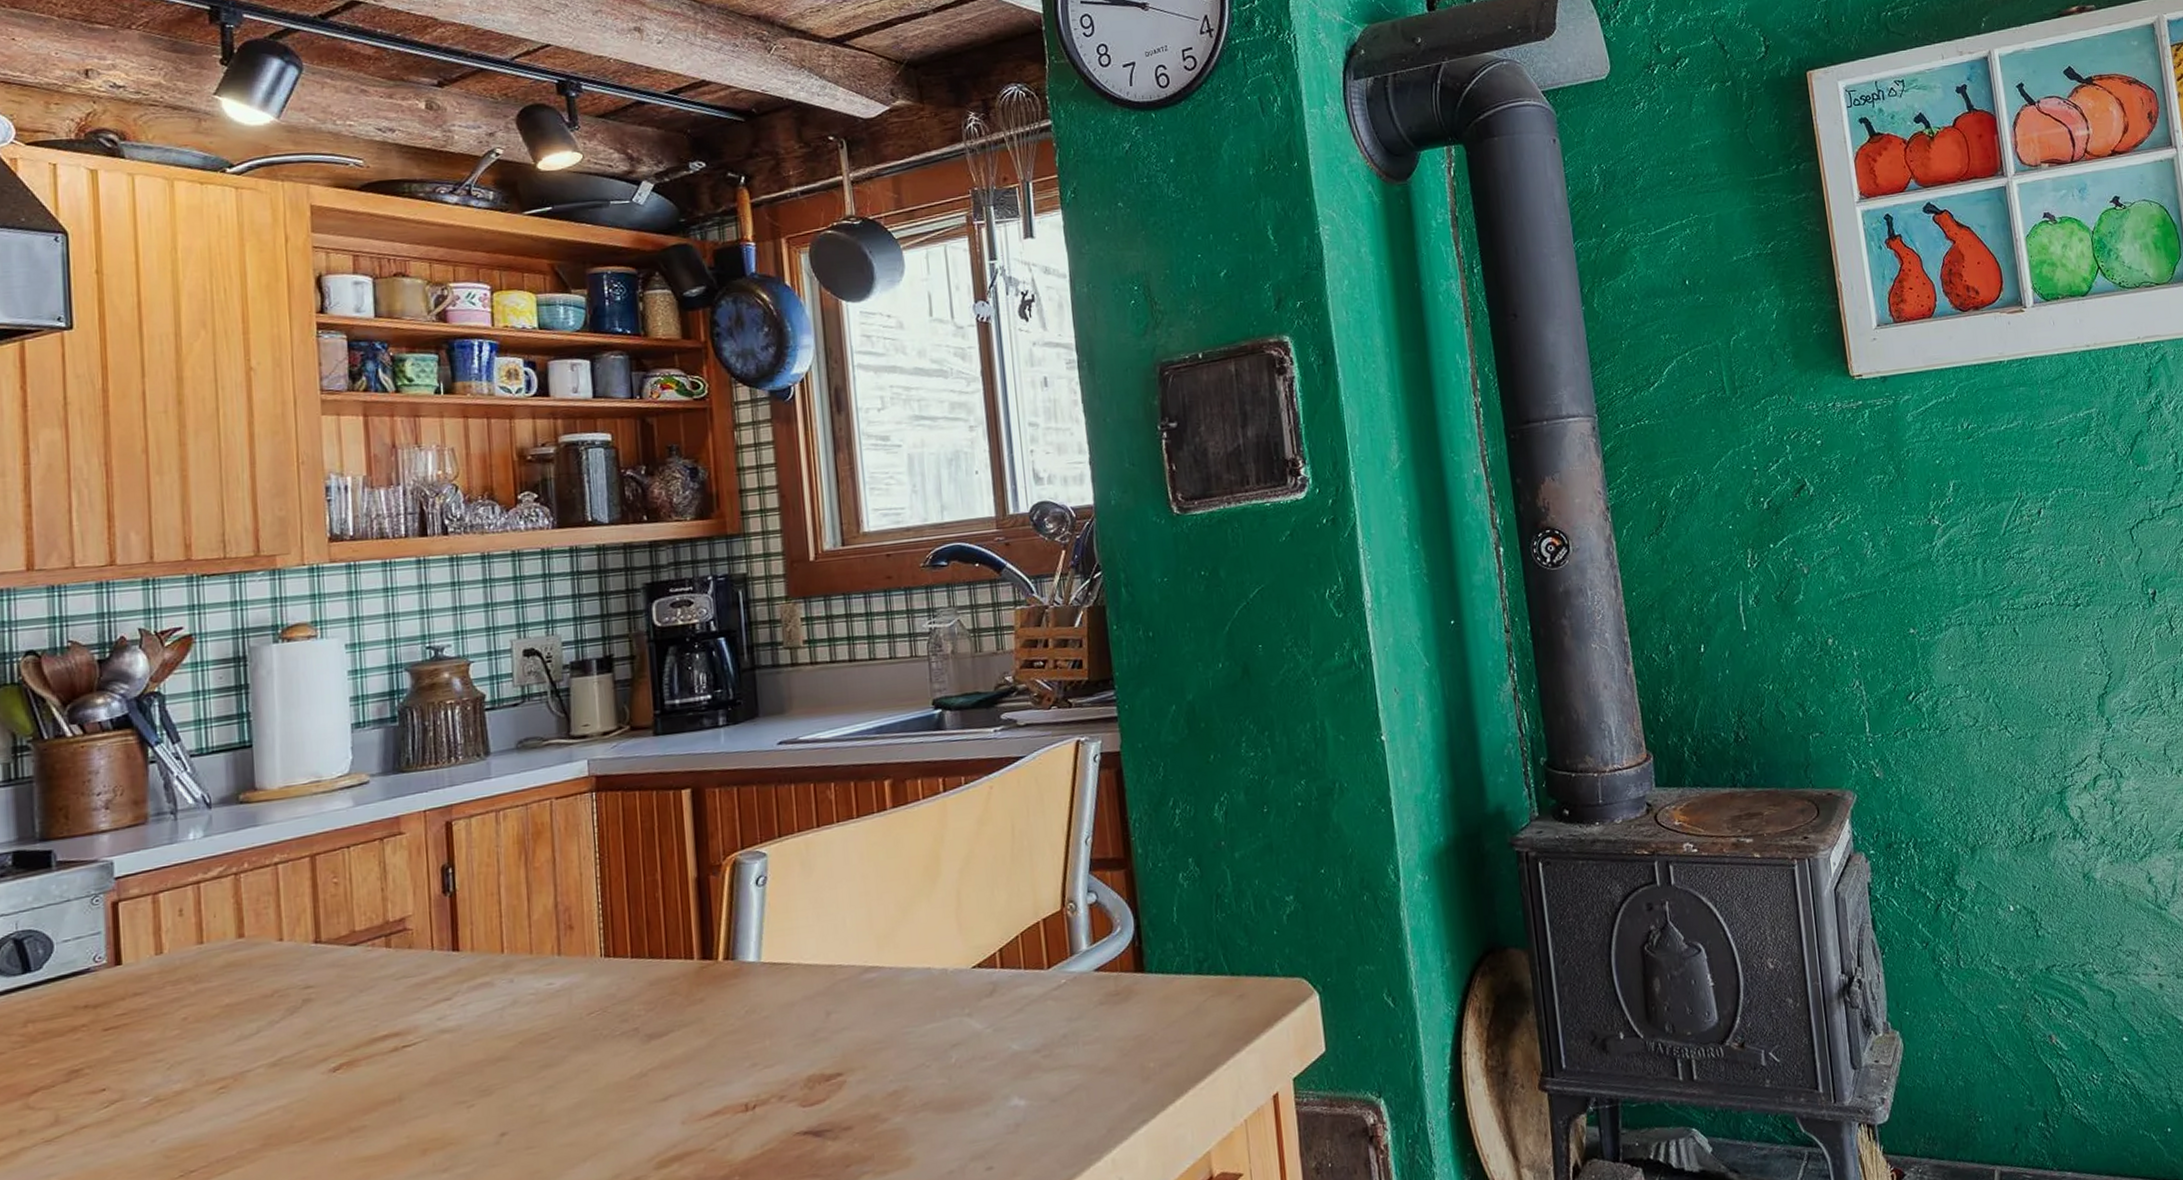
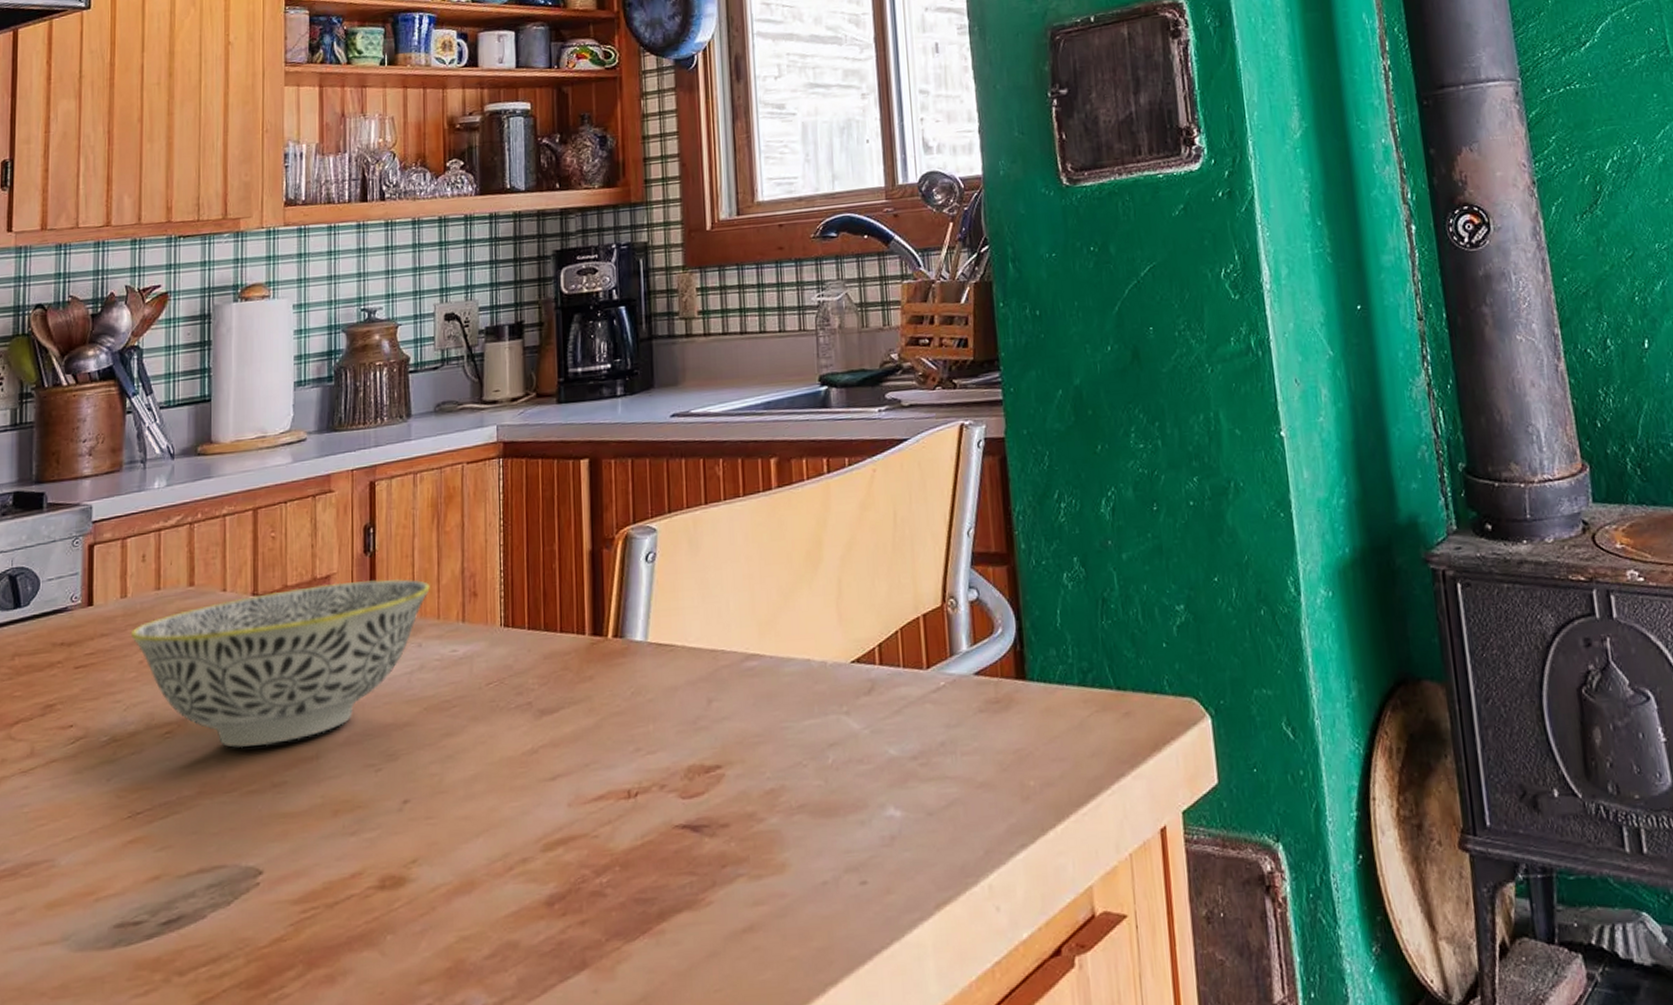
bowl: none [169,916,520,1097] -> present [130,578,430,748]

